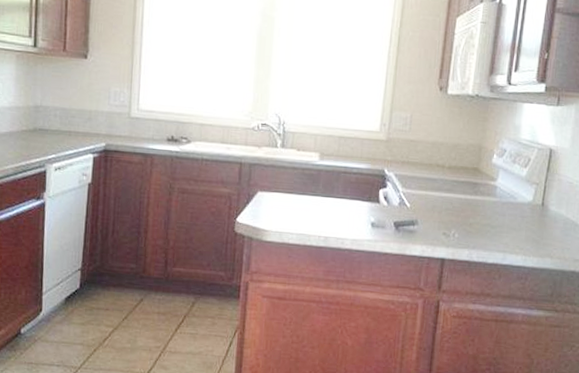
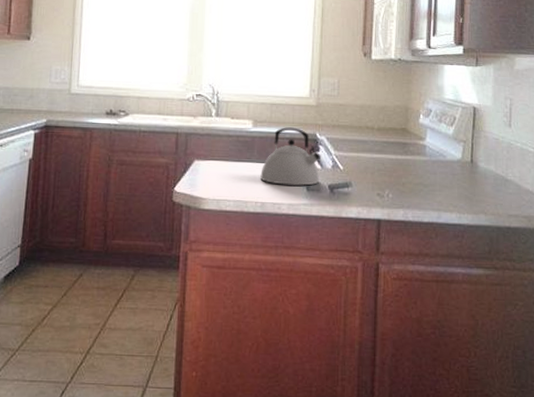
kettle: none [325,161,388,222] -> present [260,127,321,186]

